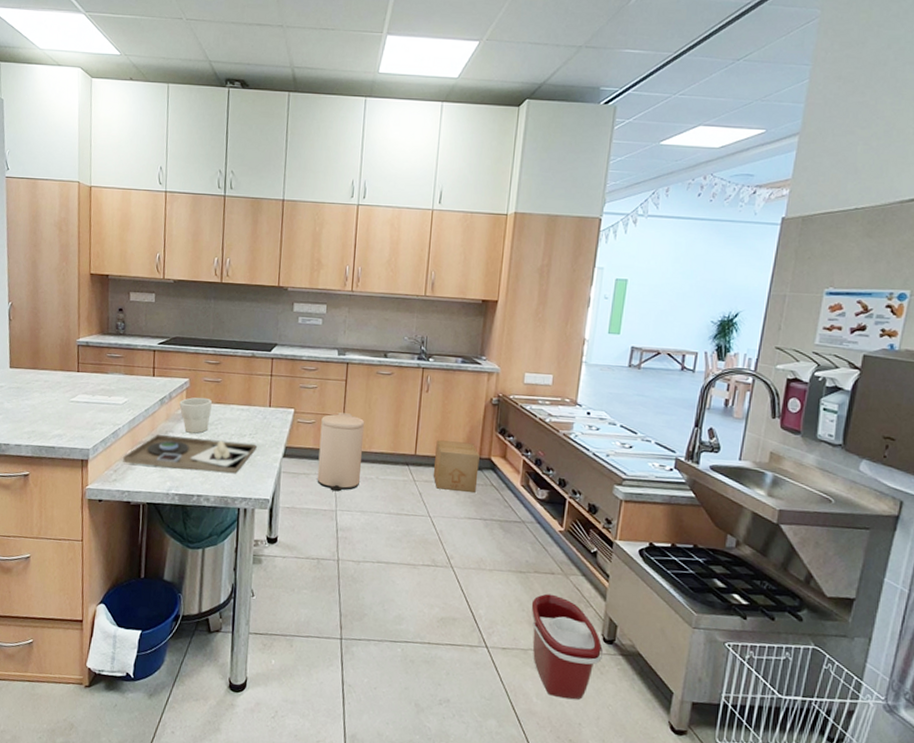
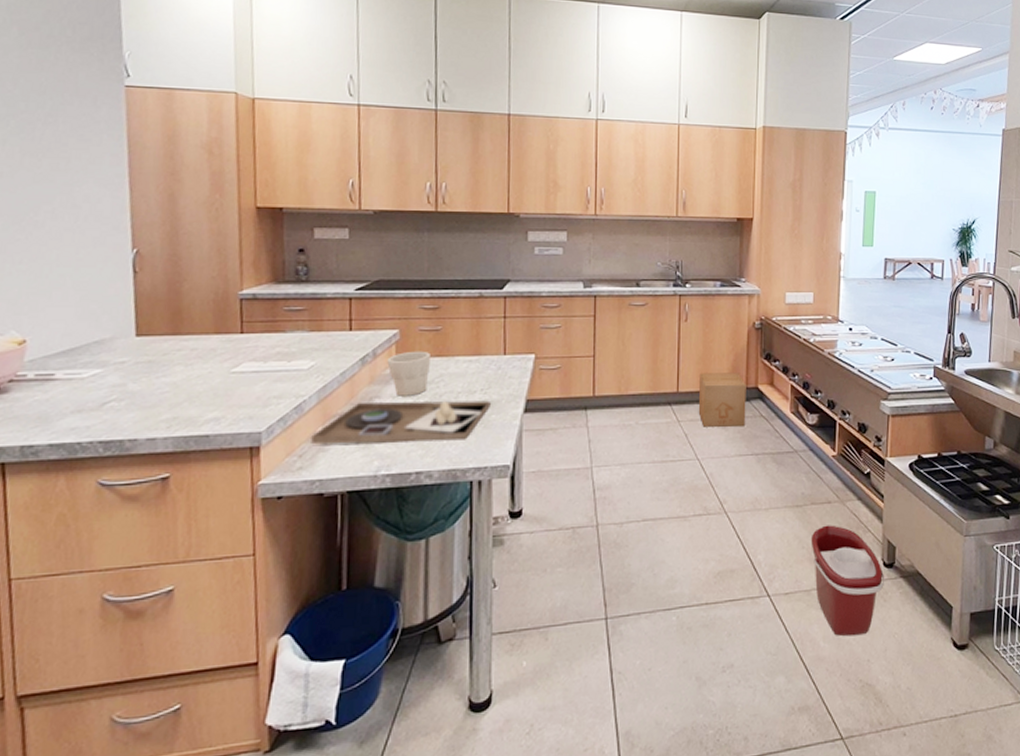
pedal bin: present [317,412,365,492] -> none [567,353,619,445]

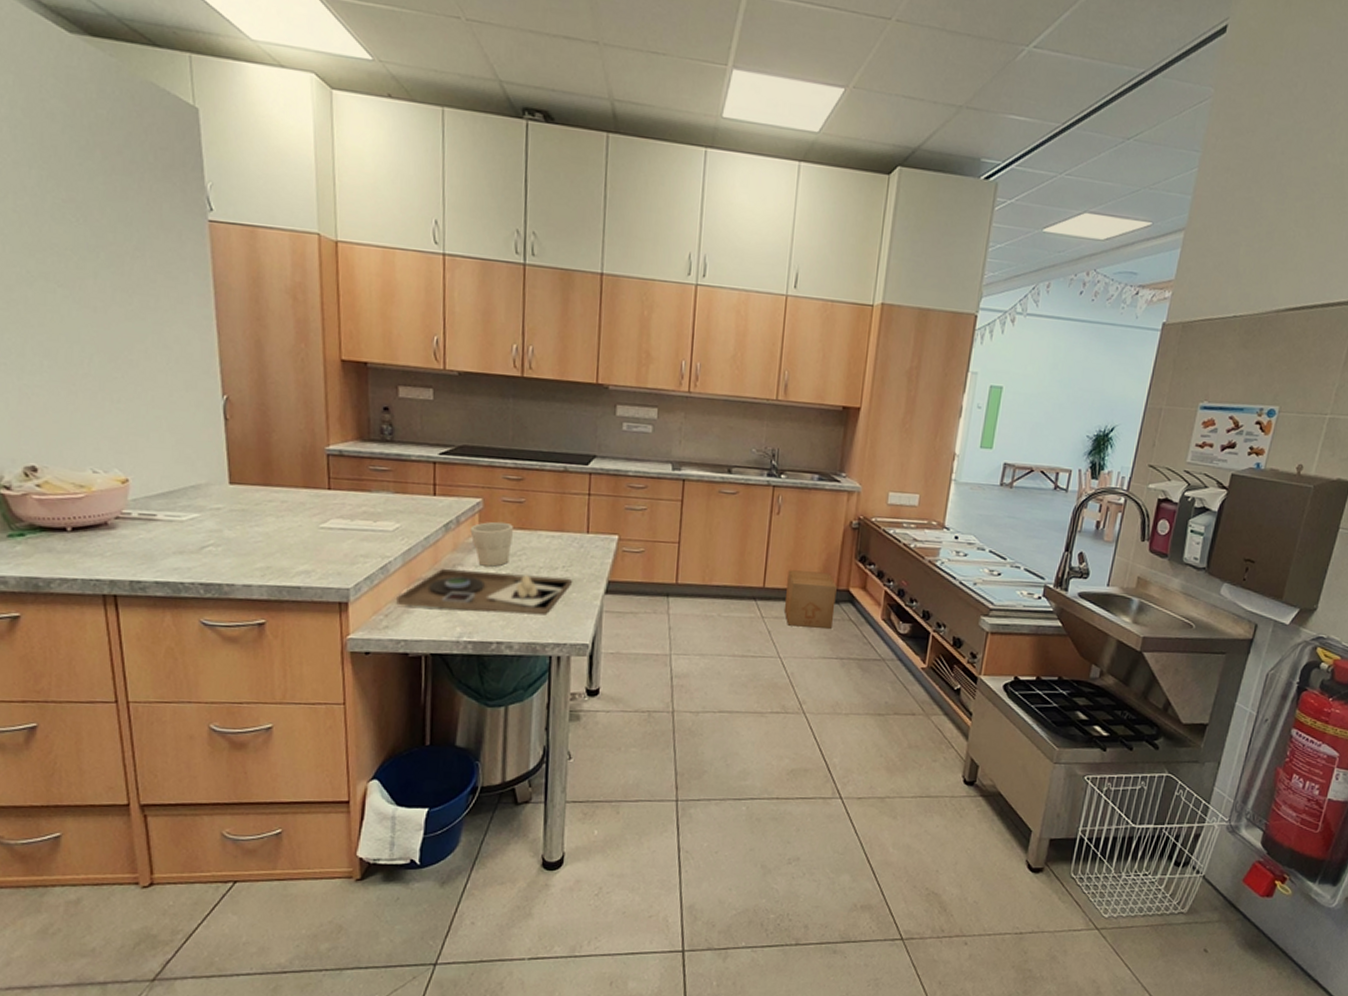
bucket: present [811,525,885,637] -> none [889,736,964,847]

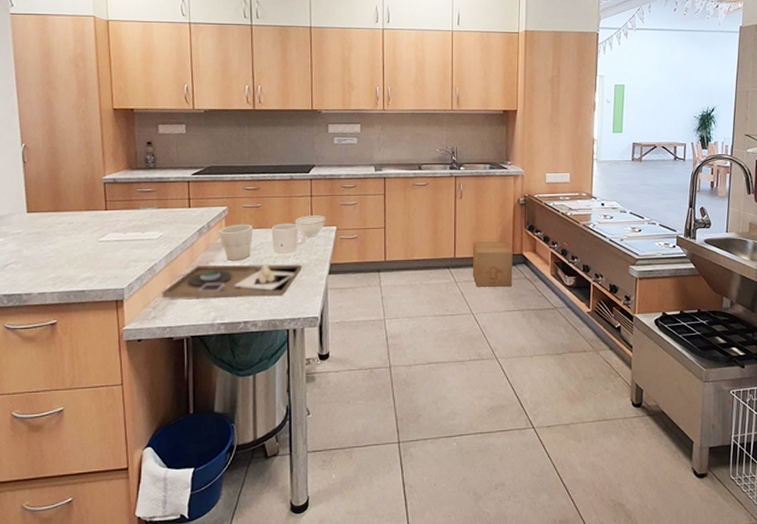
mug: none [536,525,579,564] -> present [271,223,305,254]
bowl: none [566,518,606,548] -> present [294,215,326,238]

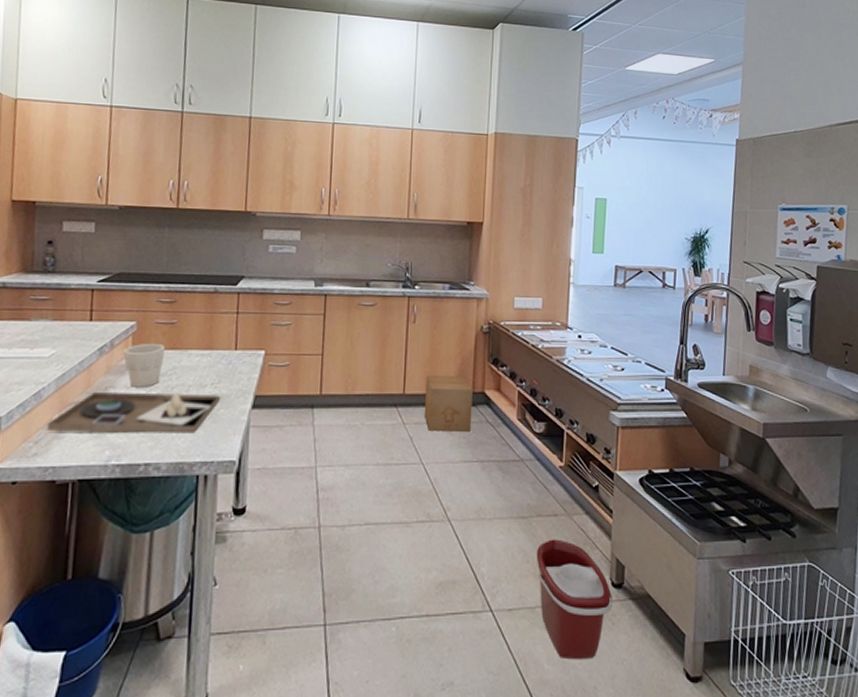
mug: present [271,223,305,254] -> none [186,344,228,381]
bowl: present [294,215,326,238] -> none [215,336,254,364]
bucket: none [569,370,634,464] -> present [536,539,614,660]

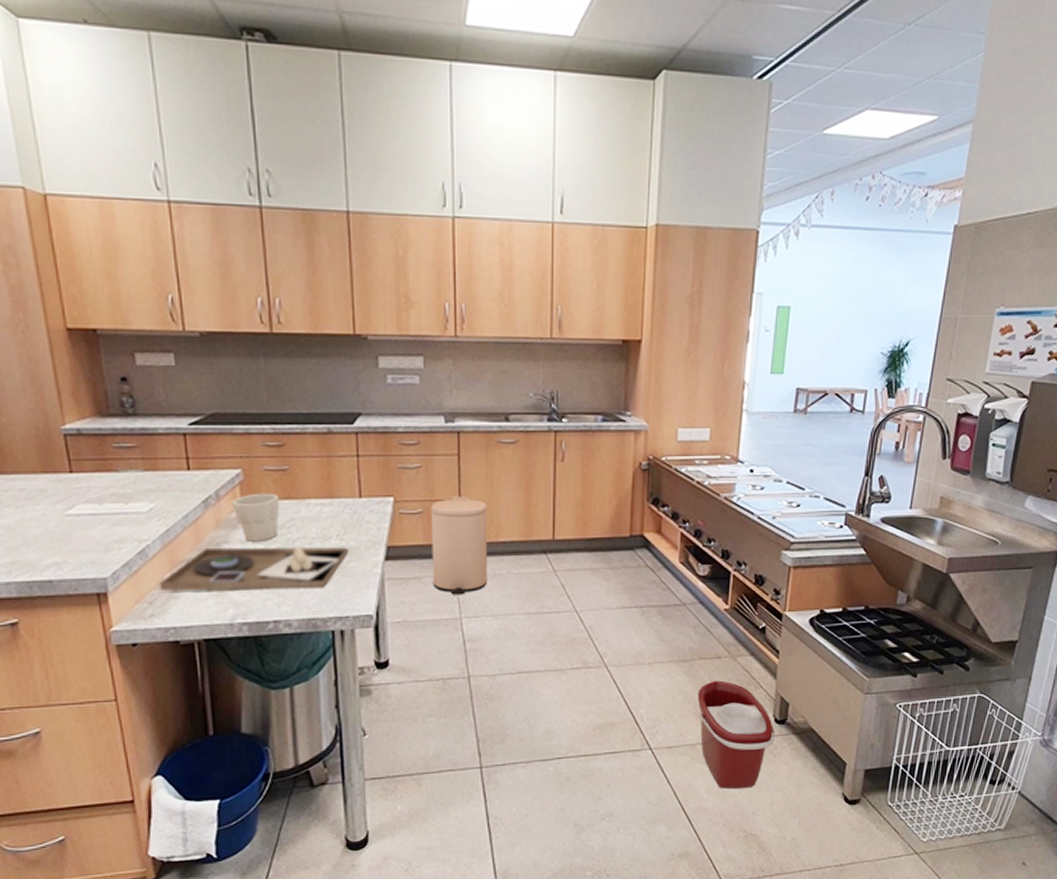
pedal bin: none [293,351,347,444] -> present [431,496,488,595]
cardboard box: present [424,376,473,431] -> none [576,519,630,577]

